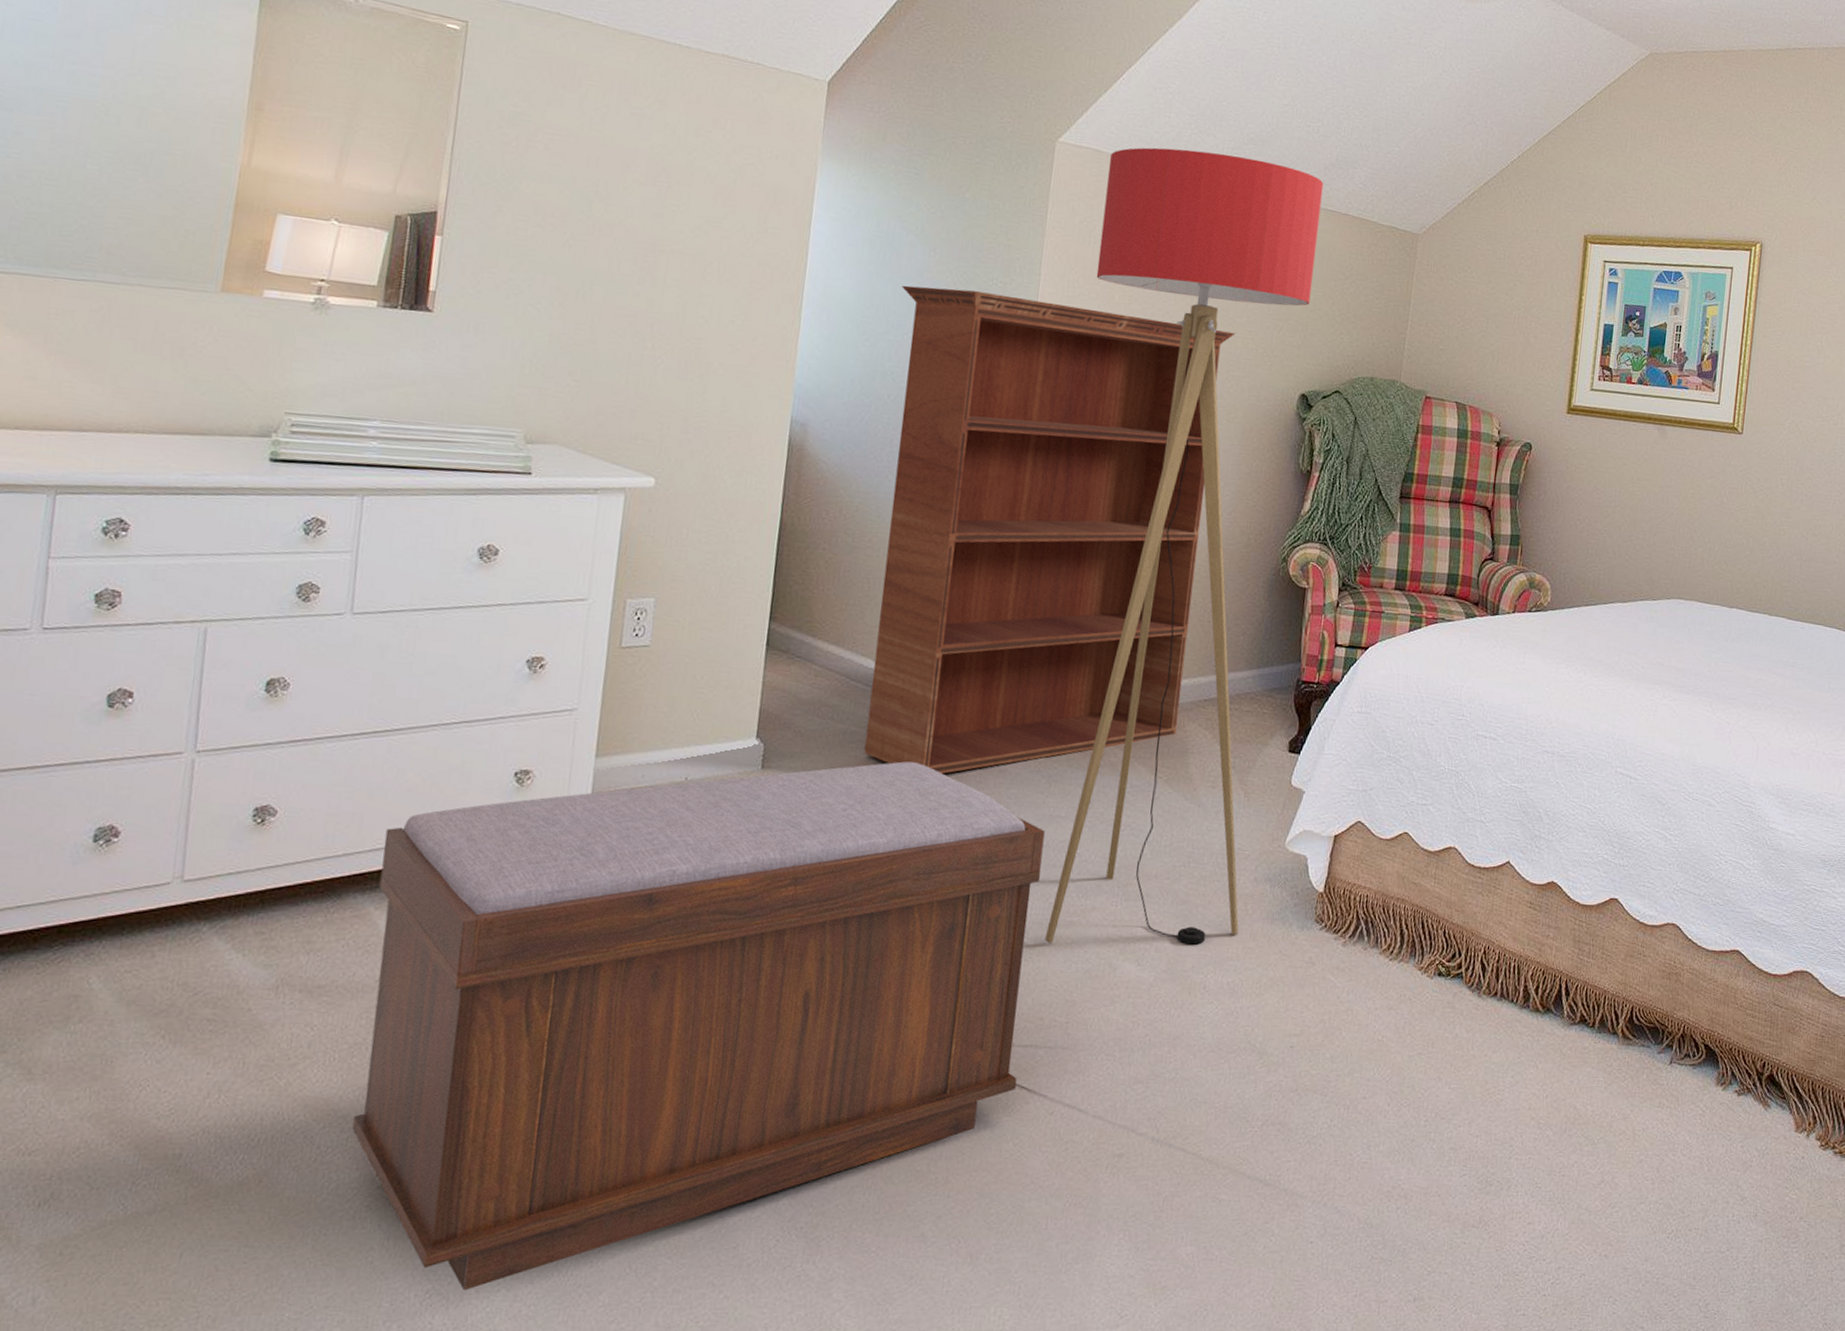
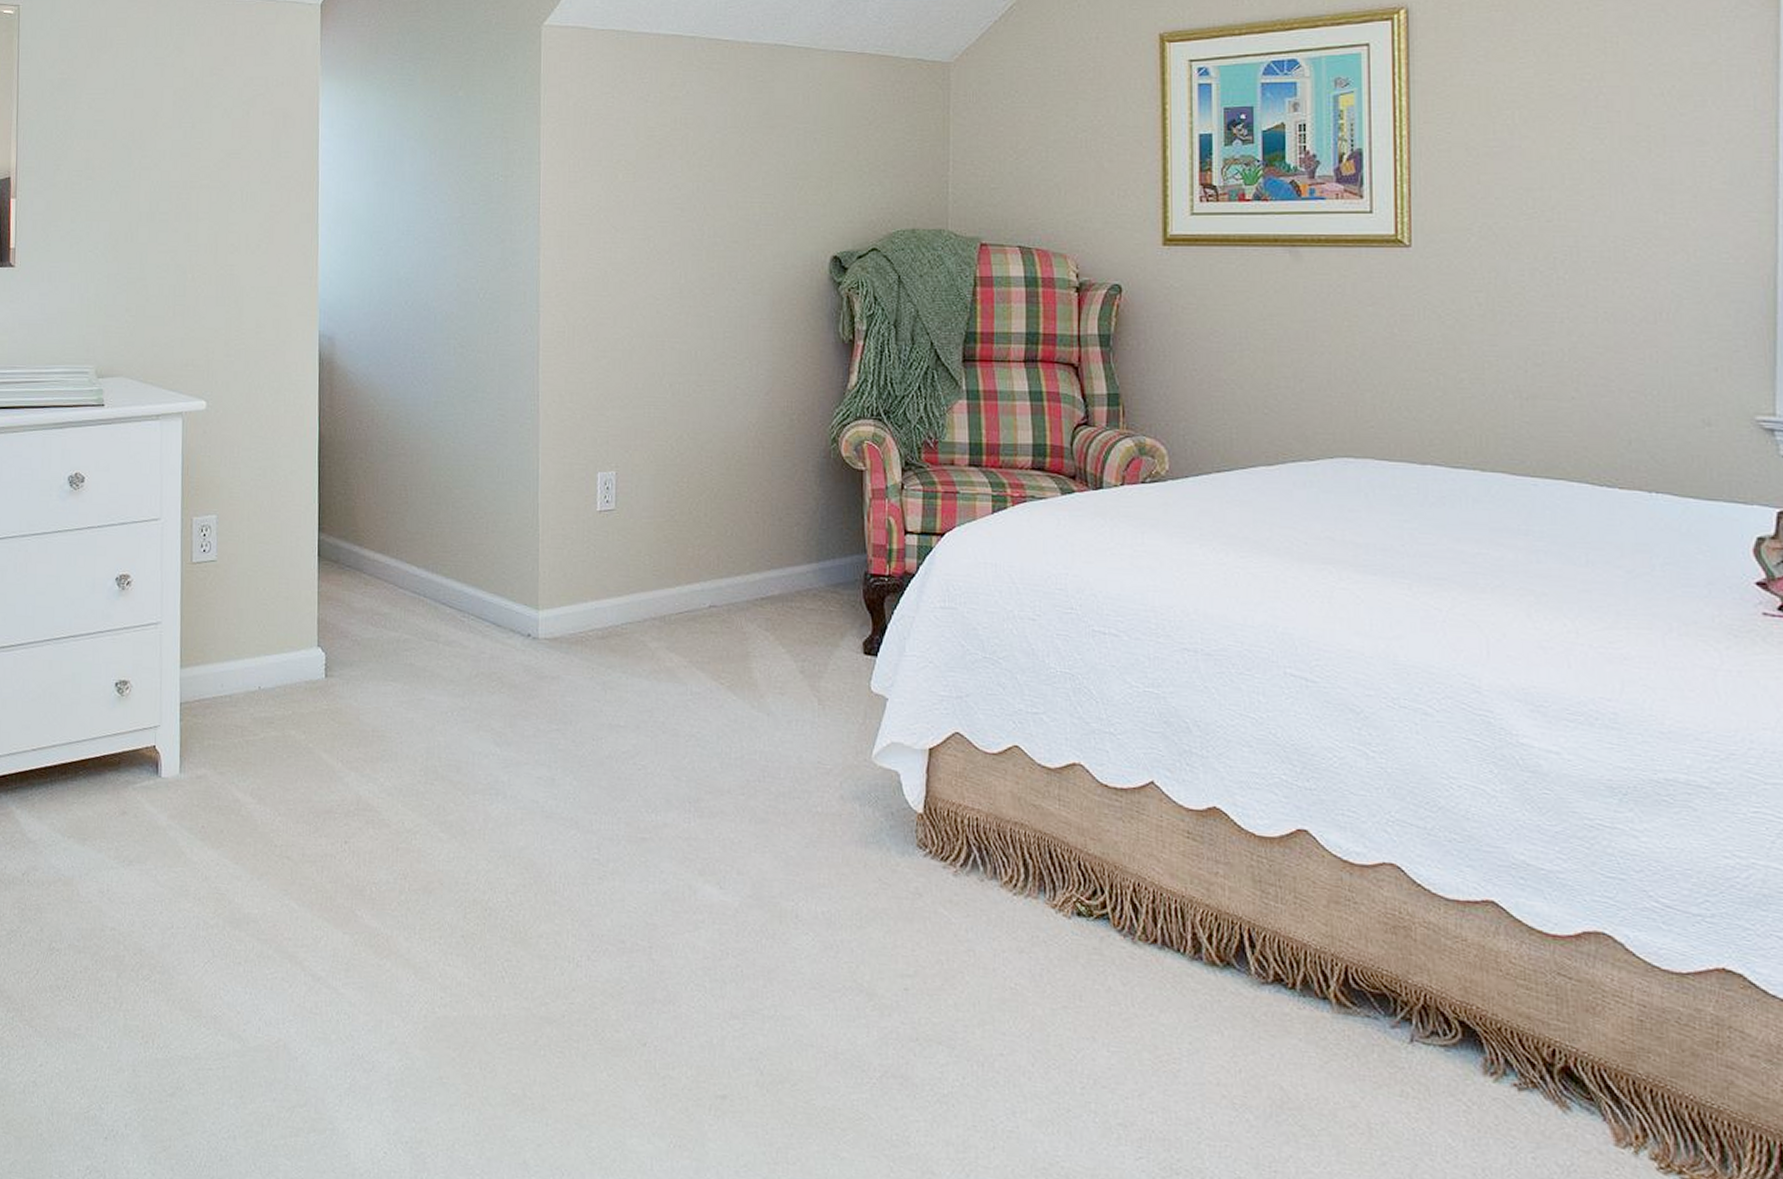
bench: present [352,761,1045,1291] -> none [16,669,606,1171]
bookcase: present [864,285,1236,774] -> none [407,188,751,682]
floor lamp: present [1044,147,1324,945] -> none [596,10,832,868]

